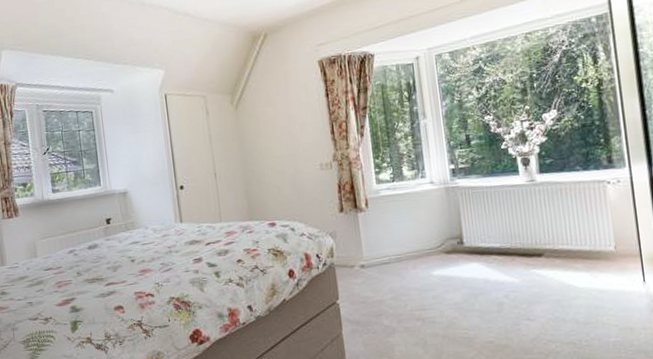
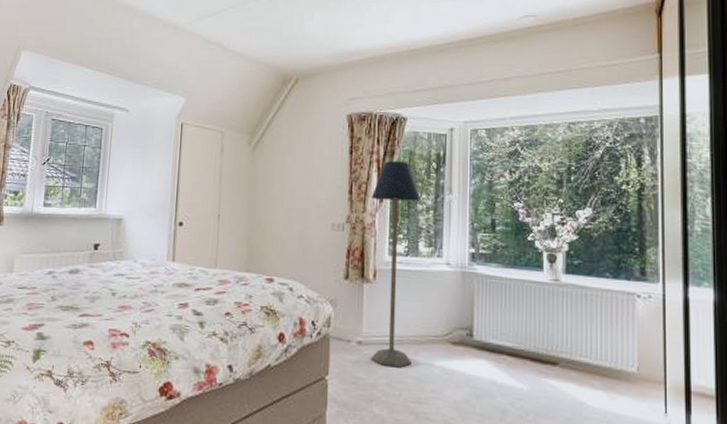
floor lamp: none [352,95,412,283] -> present [371,161,420,368]

